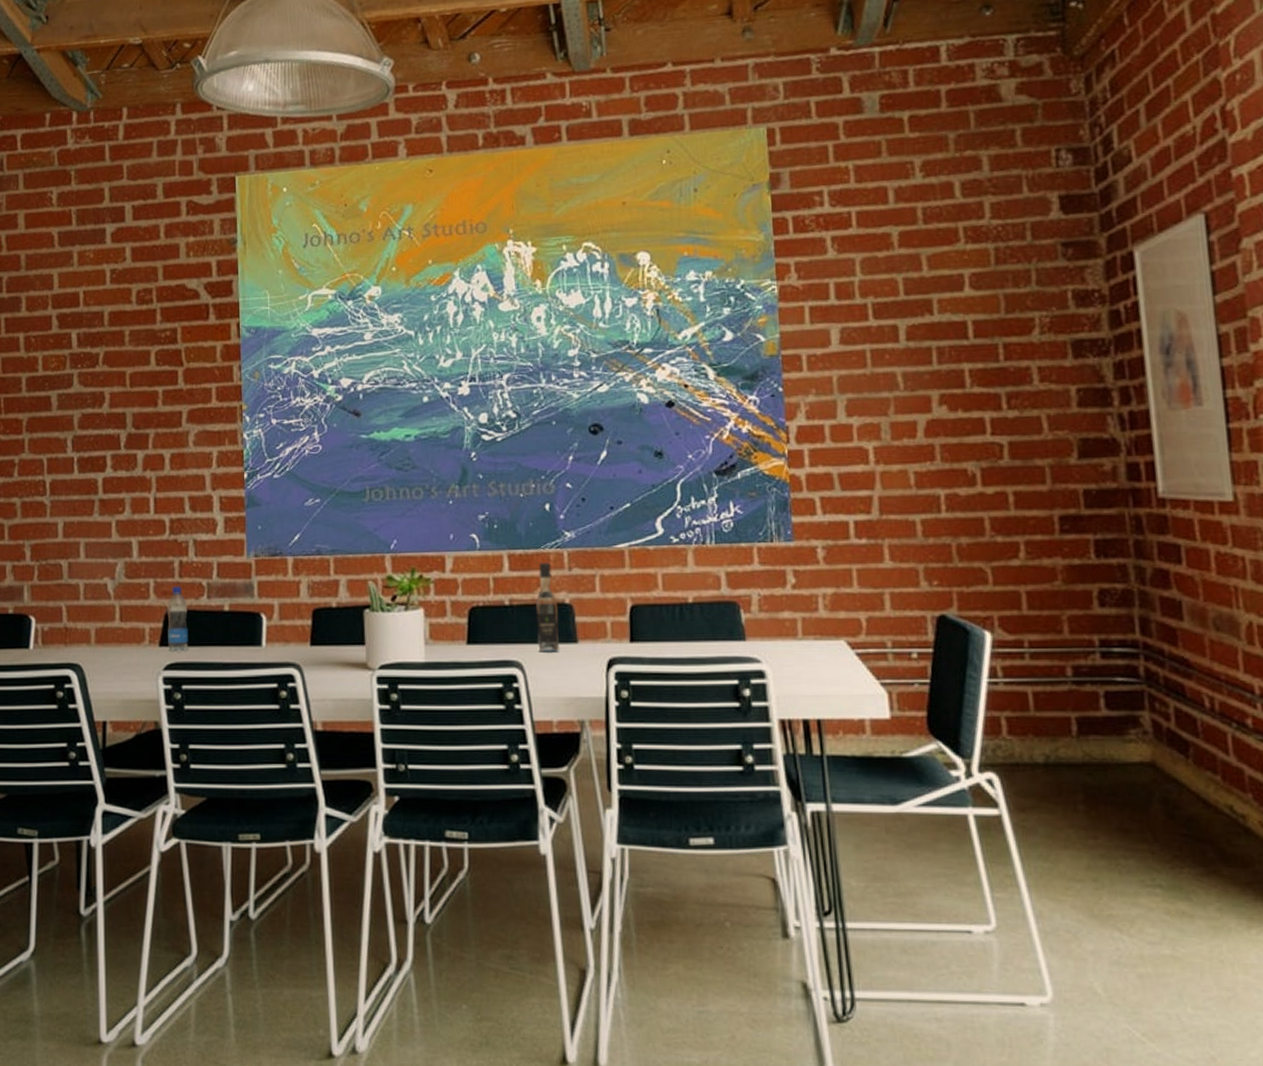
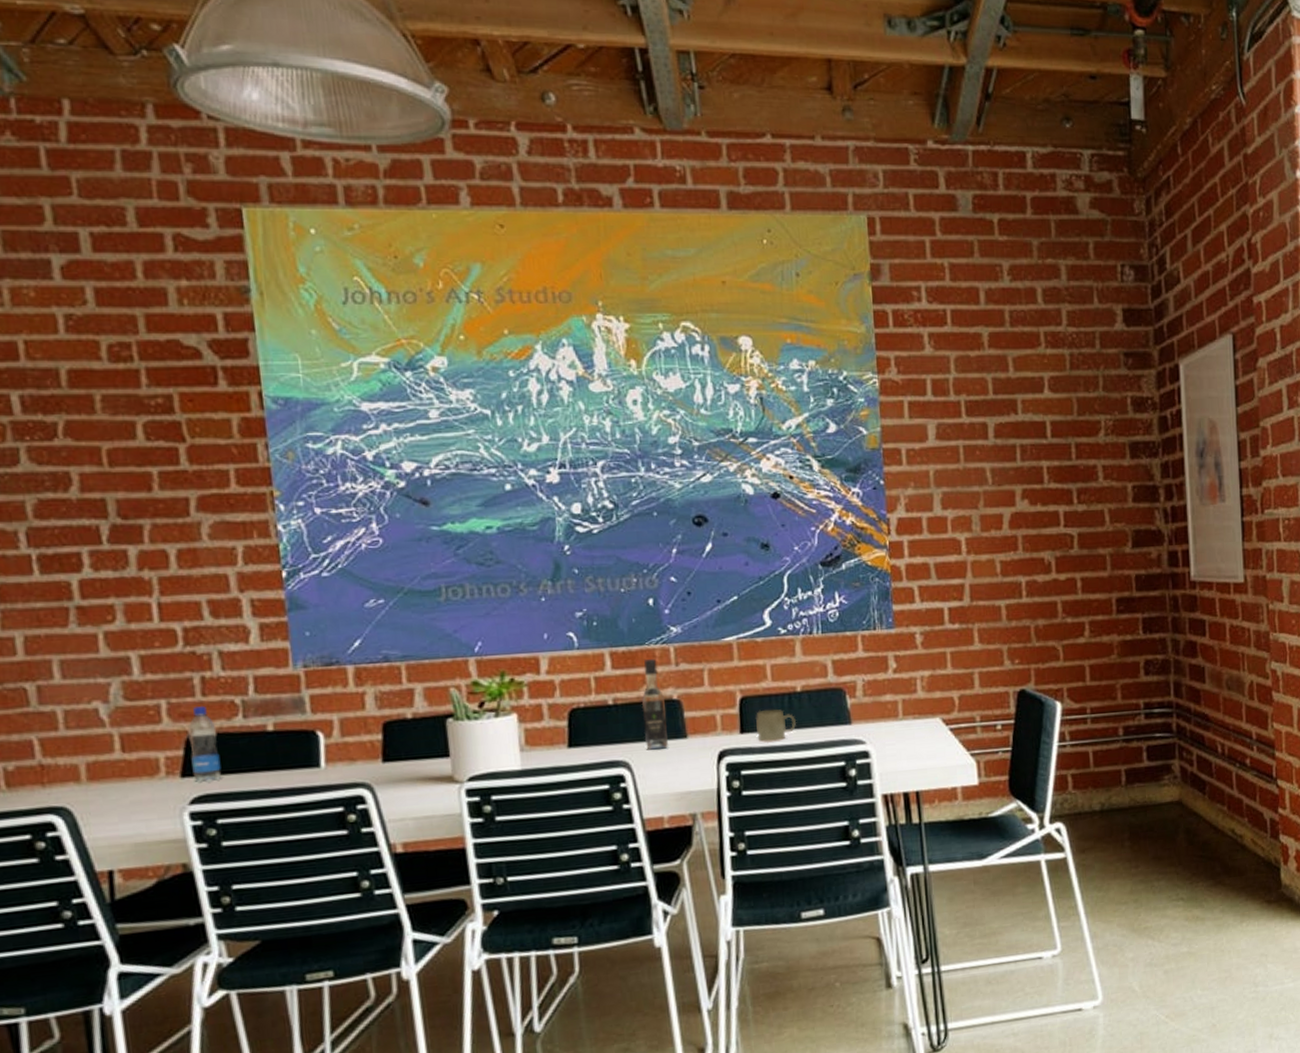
mug: none [646,619,688,655] -> present [756,709,797,744]

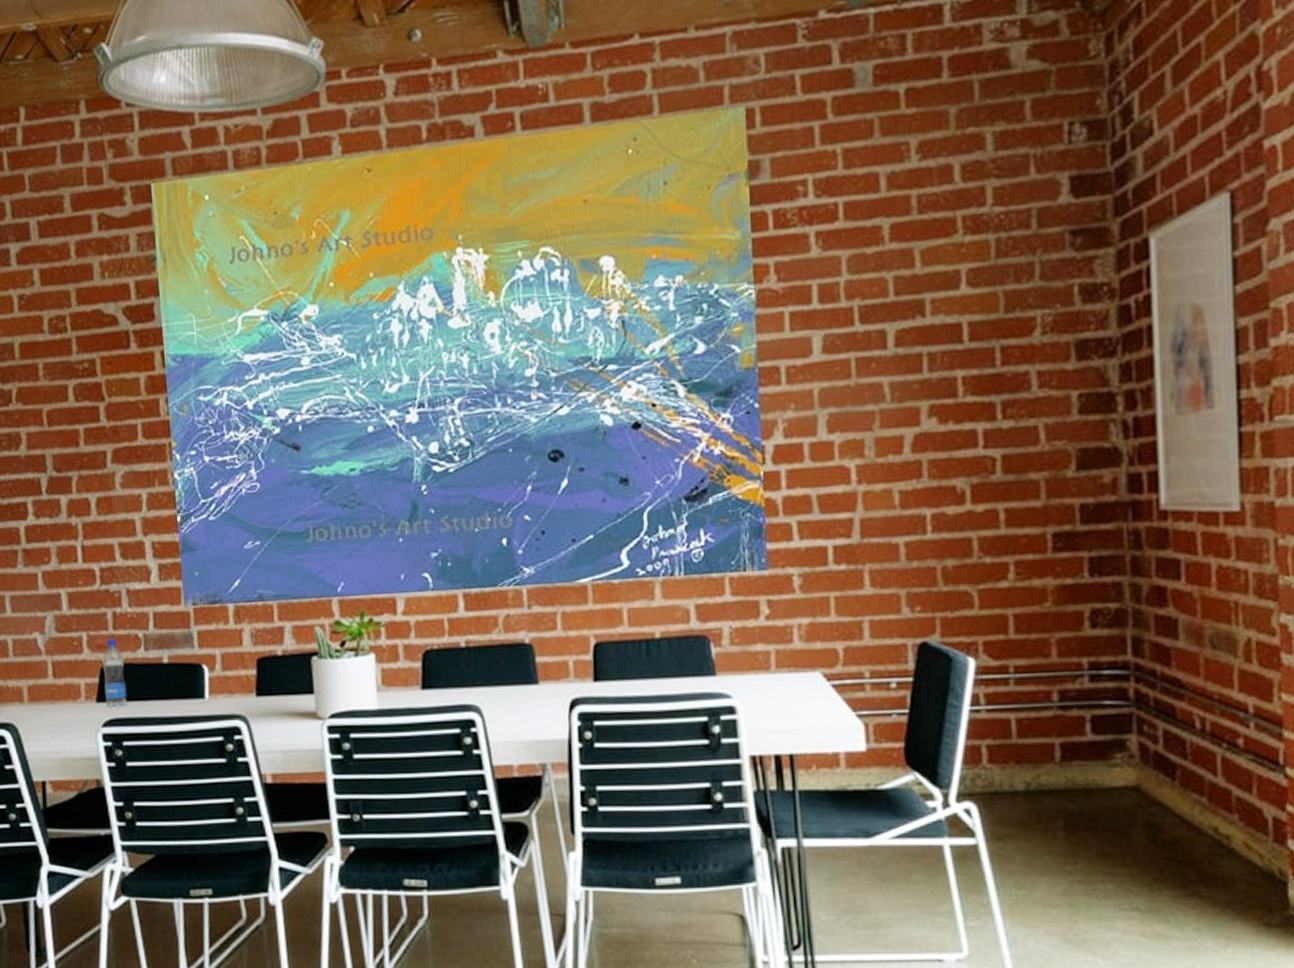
bottle: present [642,659,668,750] -> none [494,601,519,695]
mug: present [756,709,797,744] -> none [610,656,655,694]

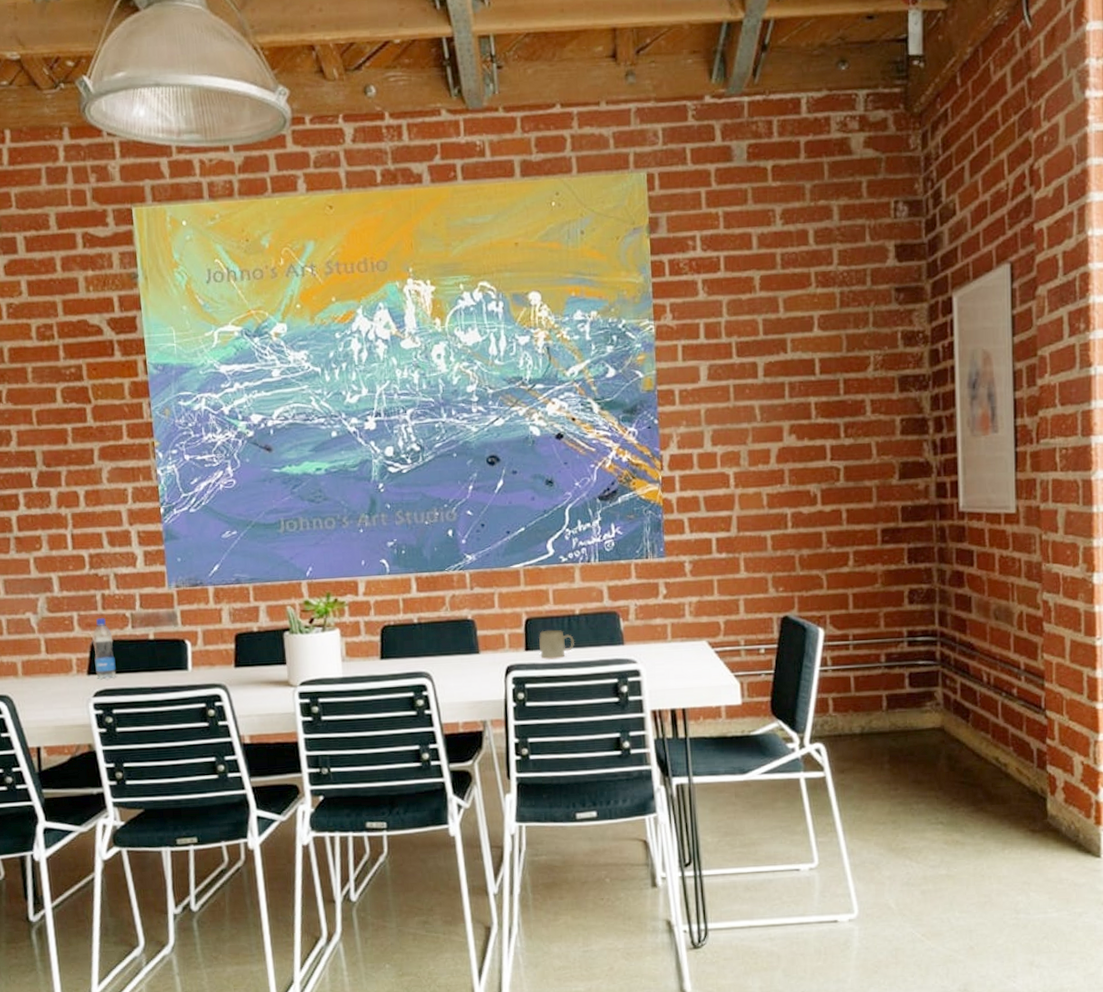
mug: none [610,656,655,694] -> present [539,629,575,661]

